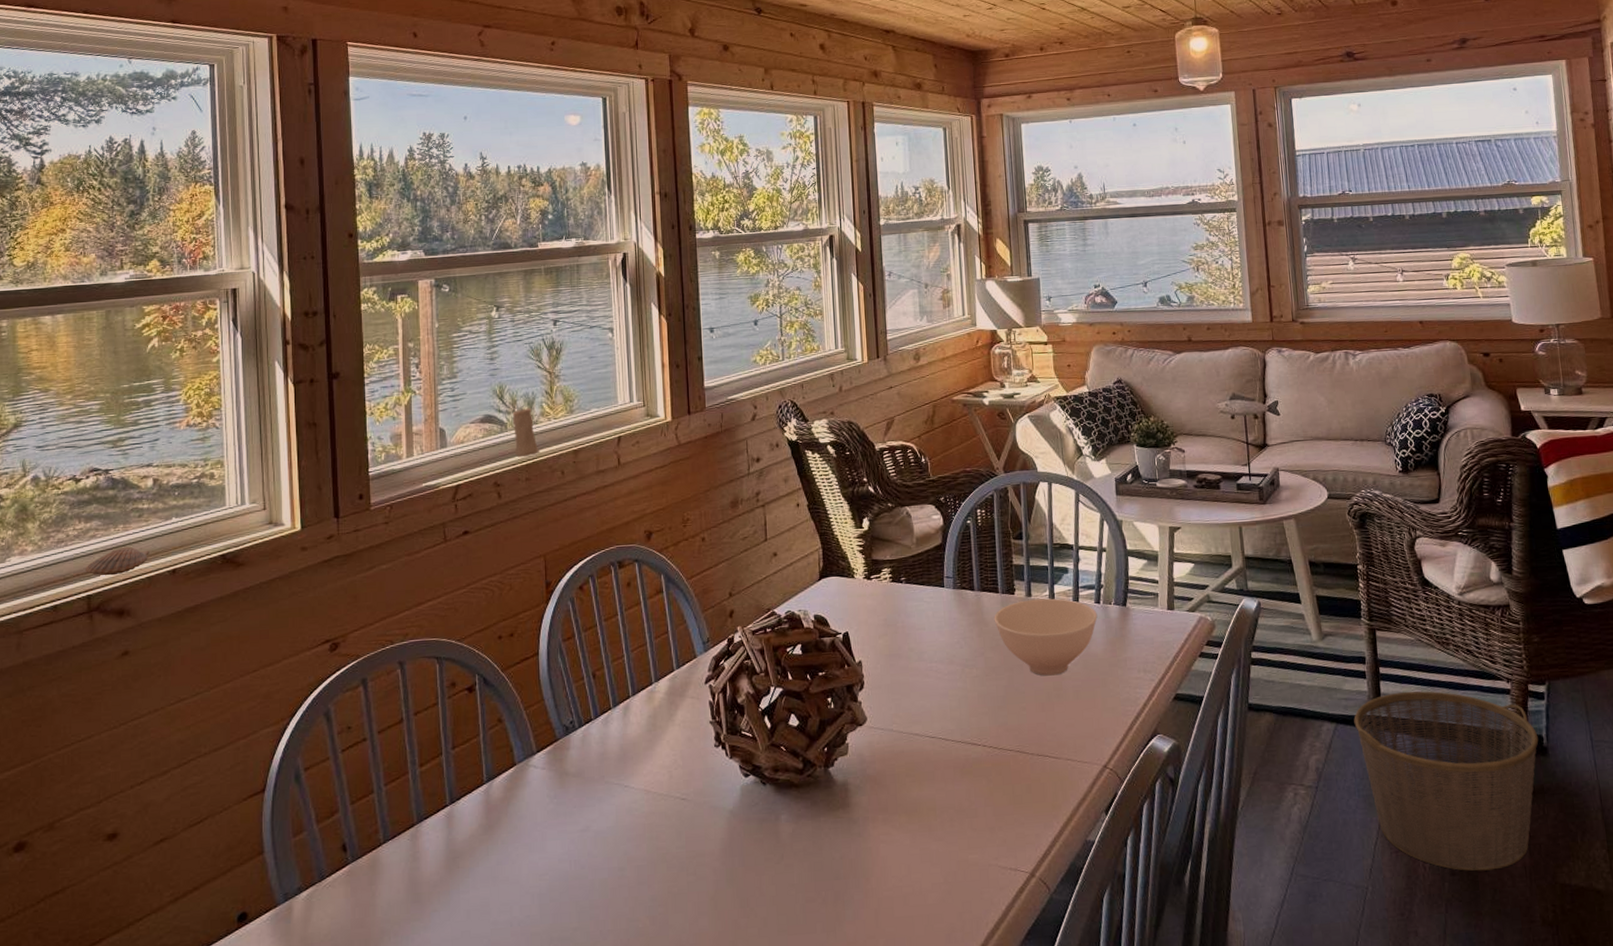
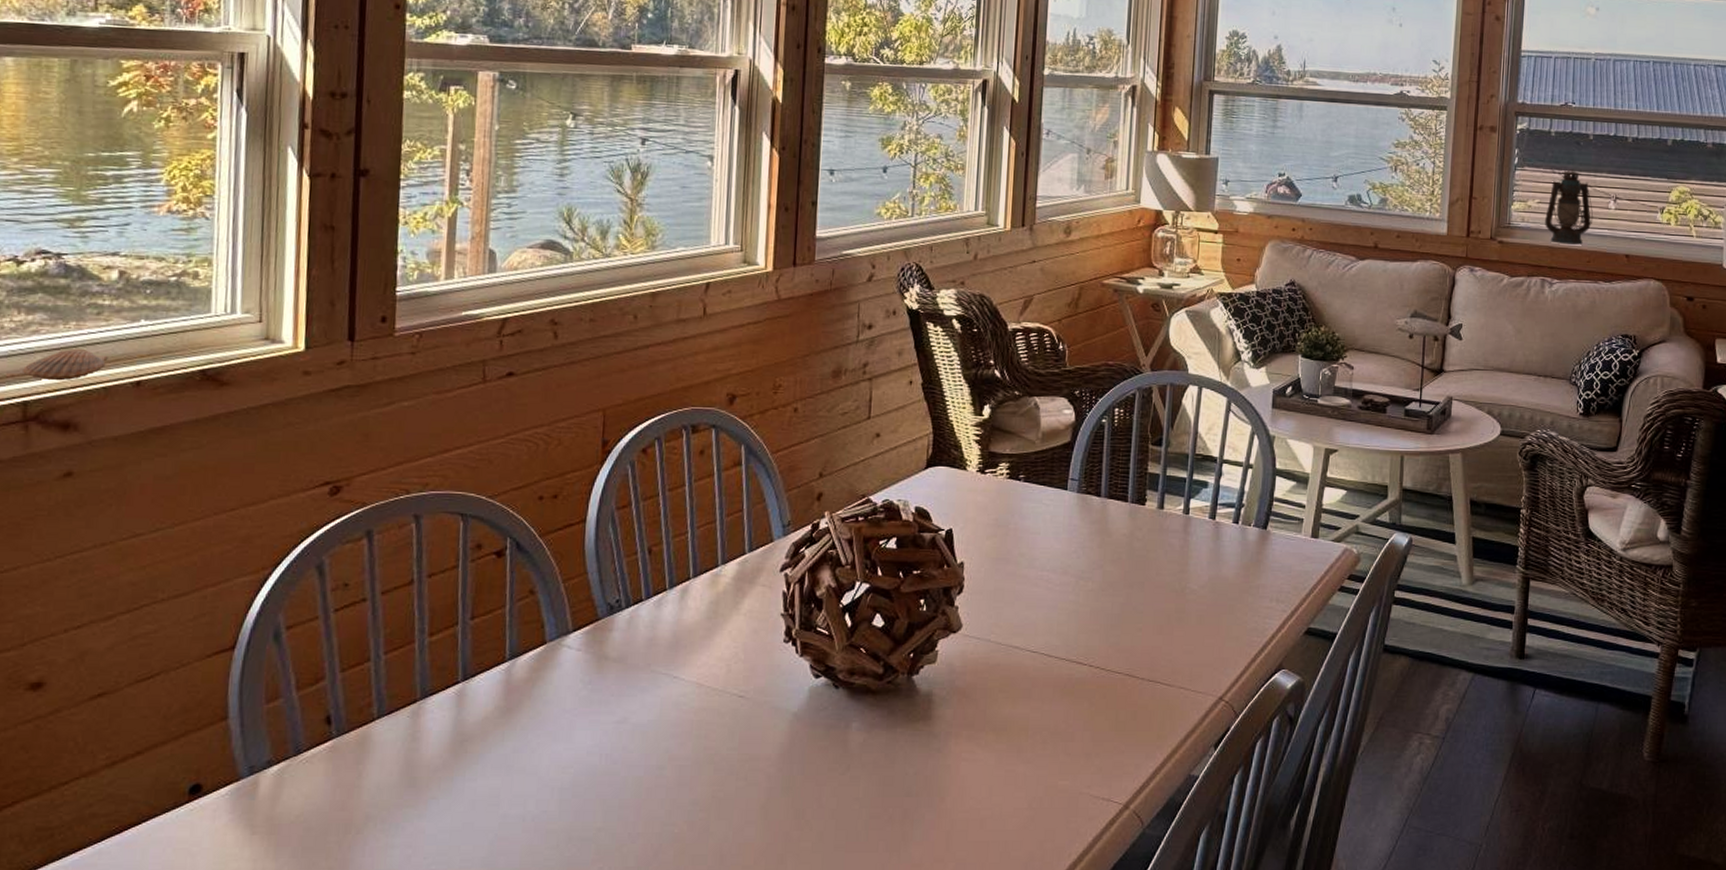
candle: present [512,405,540,458] -> none [579,233,611,295]
bowl: present [994,598,1098,676] -> none [1118,512,1234,597]
lantern: none [1340,250,1385,319] -> present [1545,169,1594,245]
basket: present [1354,691,1539,872] -> none [1493,646,1681,836]

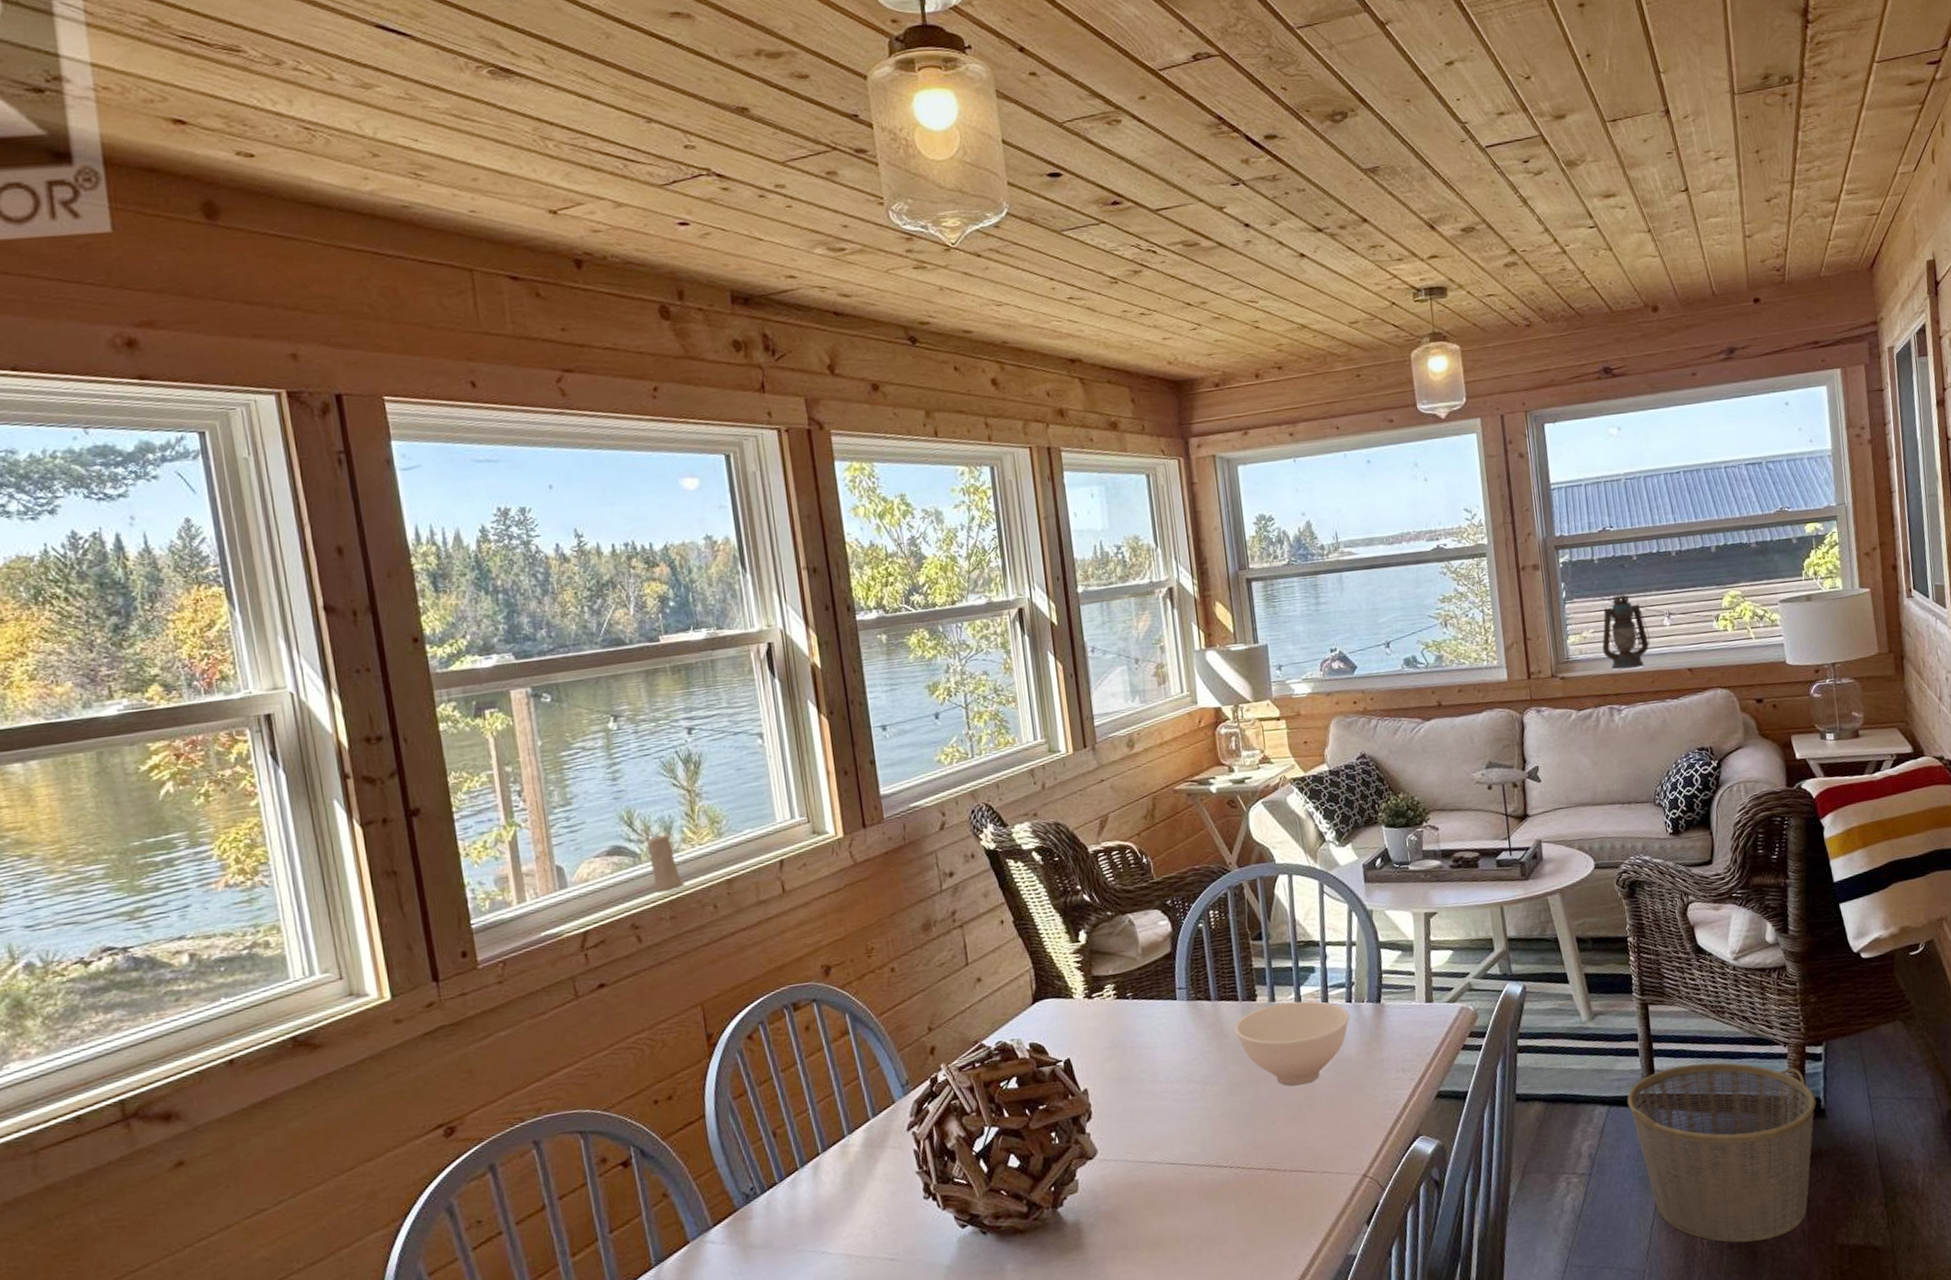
seashell: present [23,348,108,381] -> none [112,1037,196,1076]
candle: none [579,233,611,295] -> present [646,831,686,894]
bowl: none [1118,512,1234,597] -> present [1234,1000,1350,1086]
basket: none [1493,646,1681,836] -> present [1627,1062,1817,1243]

